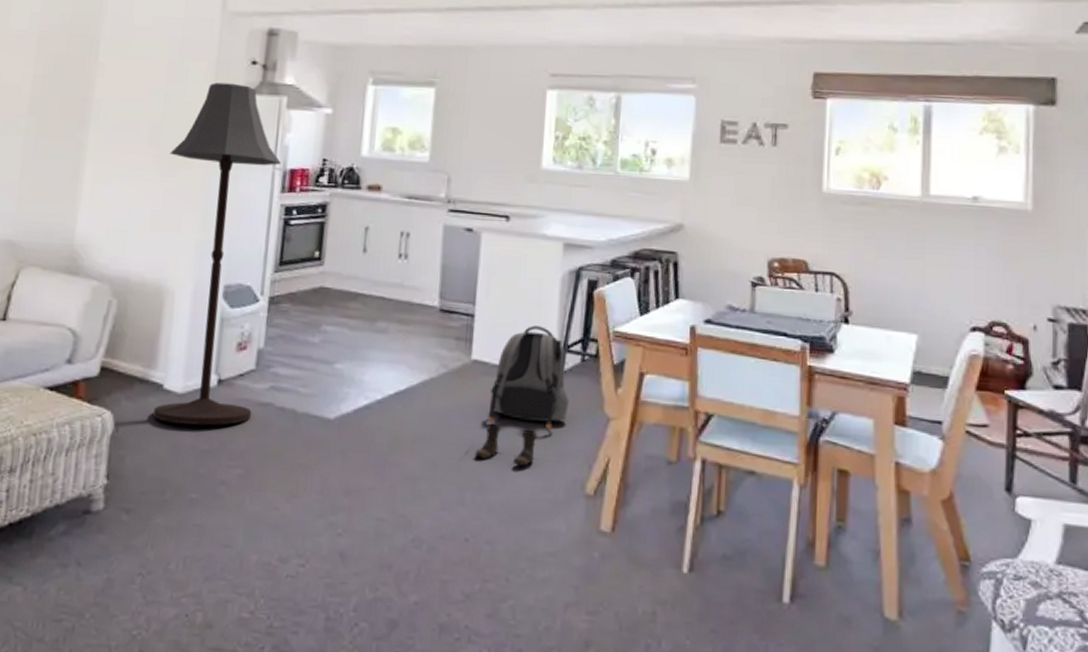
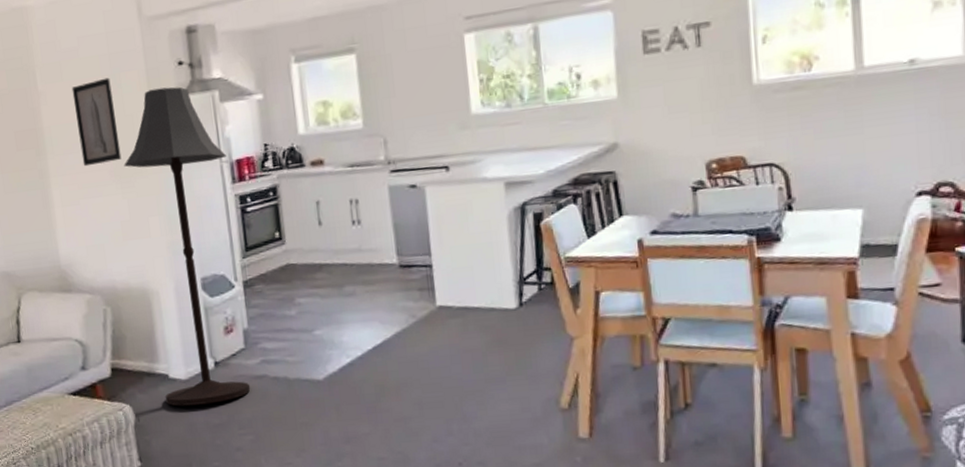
wall art: none [126,62,177,147] -> present [71,77,122,167]
boots: present [475,423,538,467] -> none [454,359,509,394]
backpack: present [487,325,569,429] -> none [458,264,534,360]

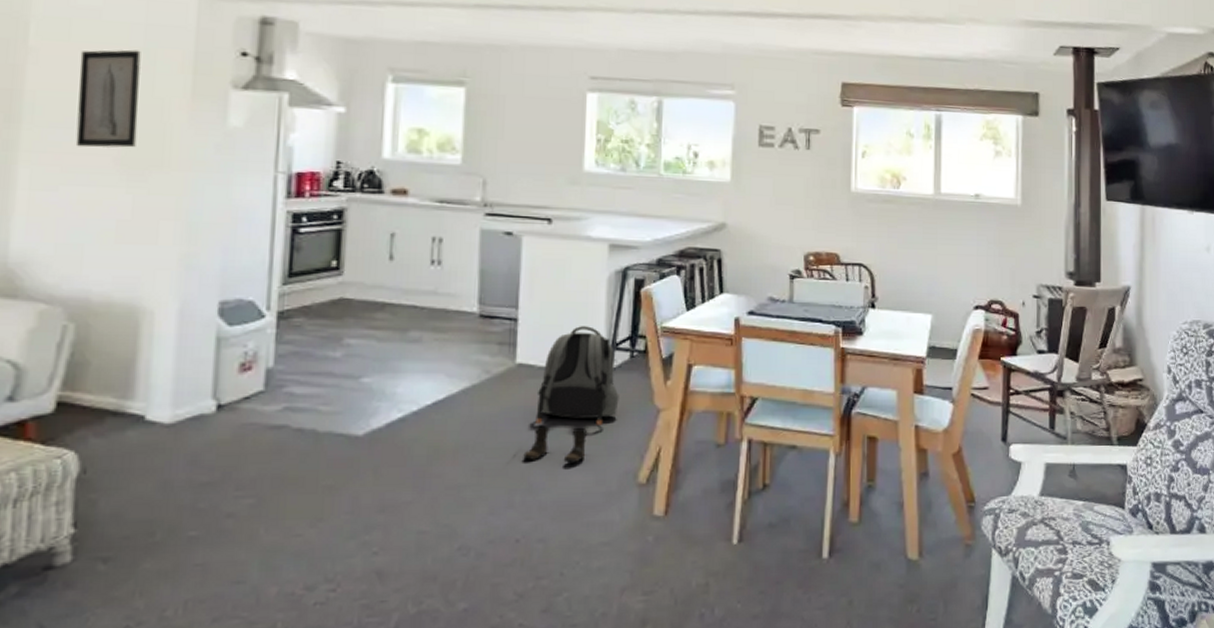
floor lamp: present [124,86,251,407] -> none [132,75,284,457]
boots: none [454,359,509,394] -> present [523,424,588,464]
backpack: none [458,264,534,360] -> present [535,326,619,425]

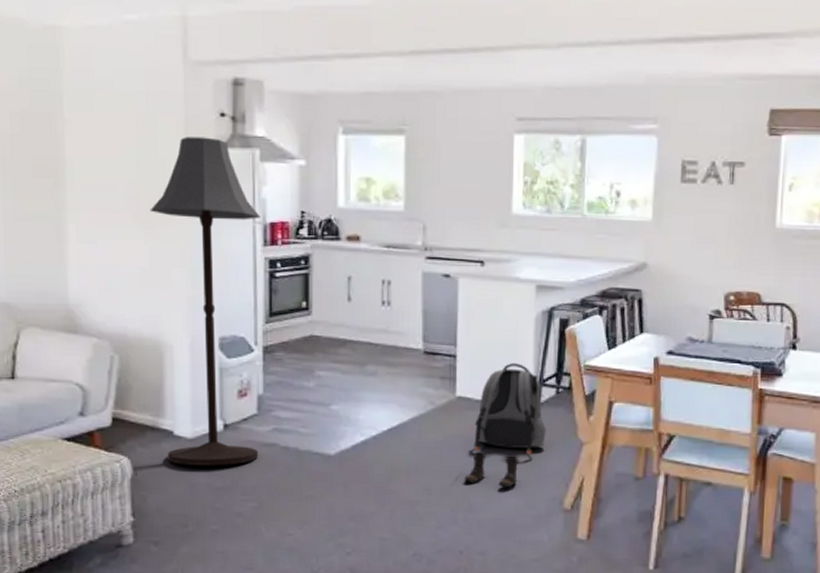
wall art: present [75,49,141,148] -> none [101,116,148,205]
floor lamp: none [132,75,284,457] -> present [150,137,260,466]

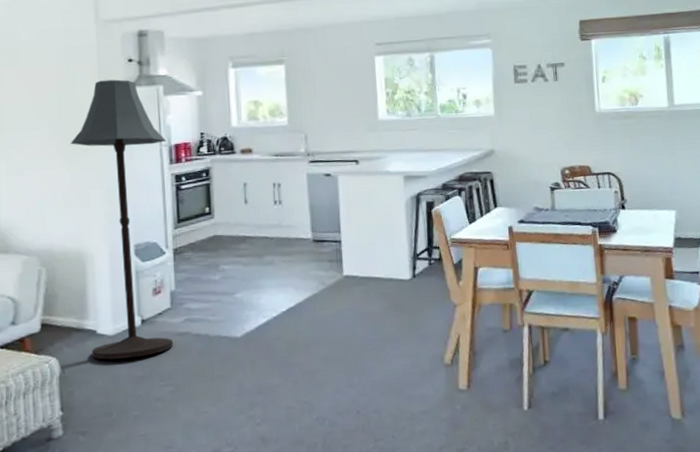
boots: present [464,452,519,488] -> none [356,321,403,351]
backpack: present [474,363,546,455] -> none [361,242,424,322]

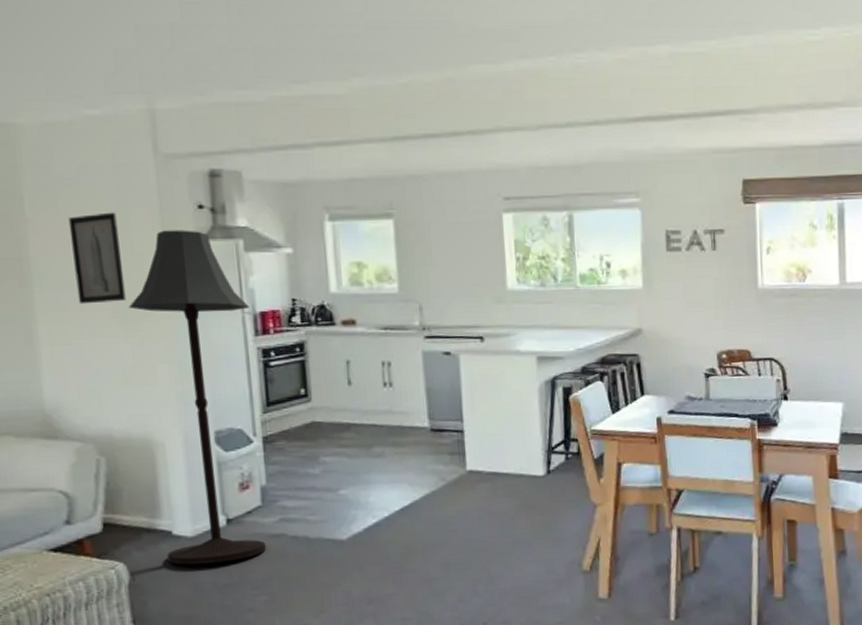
wall art: none [27,67,69,142] -> present [68,212,126,305]

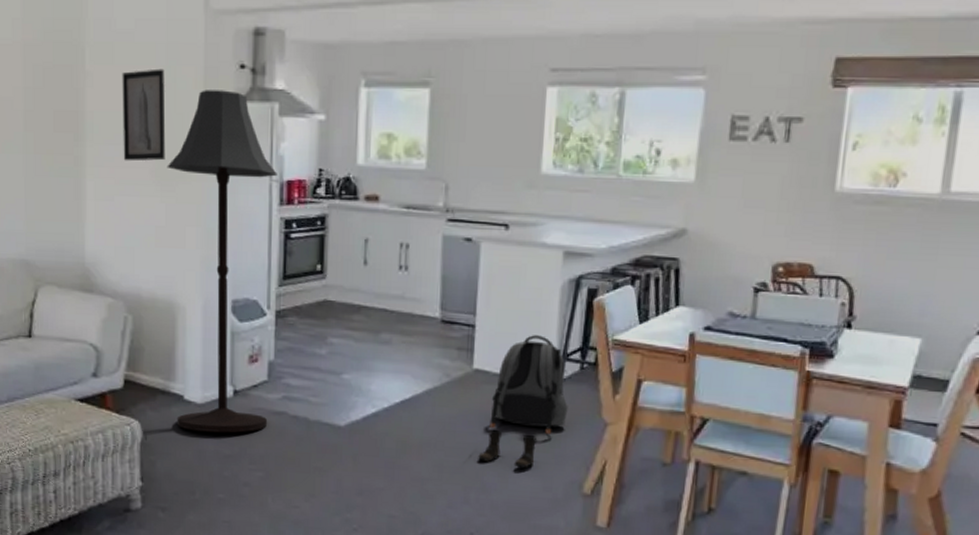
boots: none [482,523,535,556] -> present [478,429,537,469]
backpack: none [487,433,560,523] -> present [489,335,568,434]

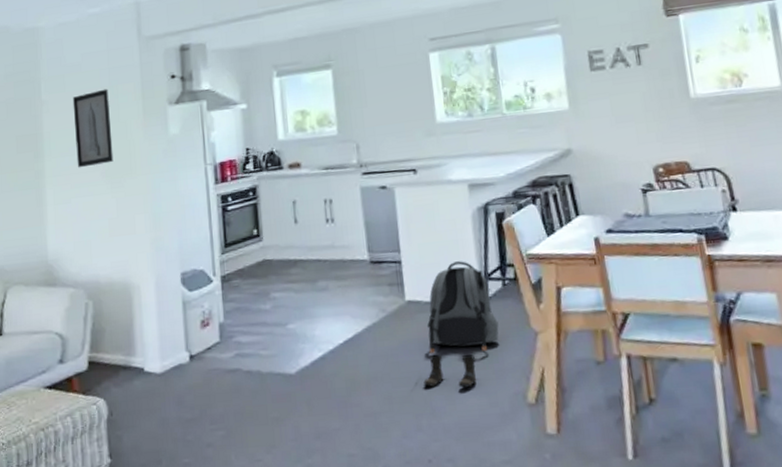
floor lamp: present [167,90,277,433] -> none [115,97,224,401]

